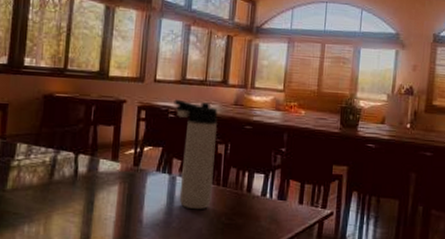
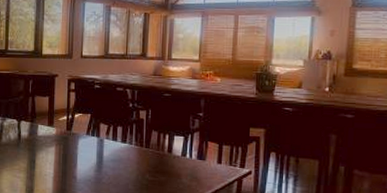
thermos bottle: present [174,99,218,209] -> none [99,72,139,167]

